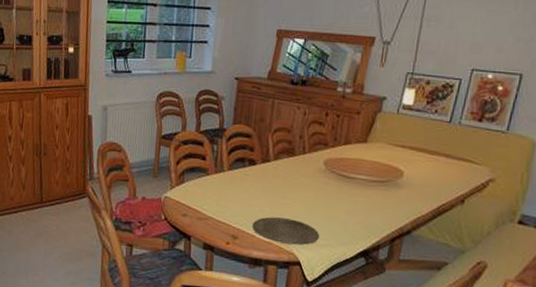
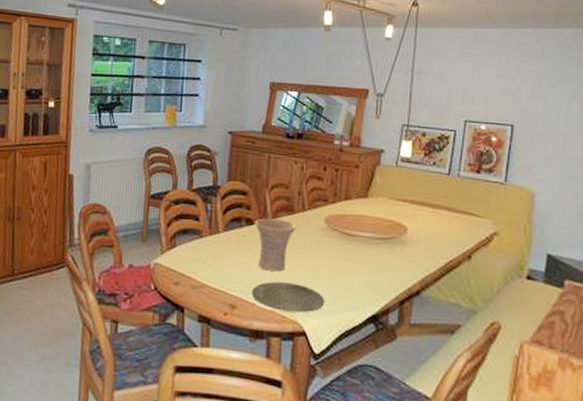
vase: none [257,159,297,208] -> present [255,218,297,272]

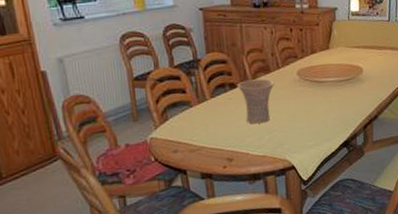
plate: present [252,281,325,313] -> none [245,129,307,154]

